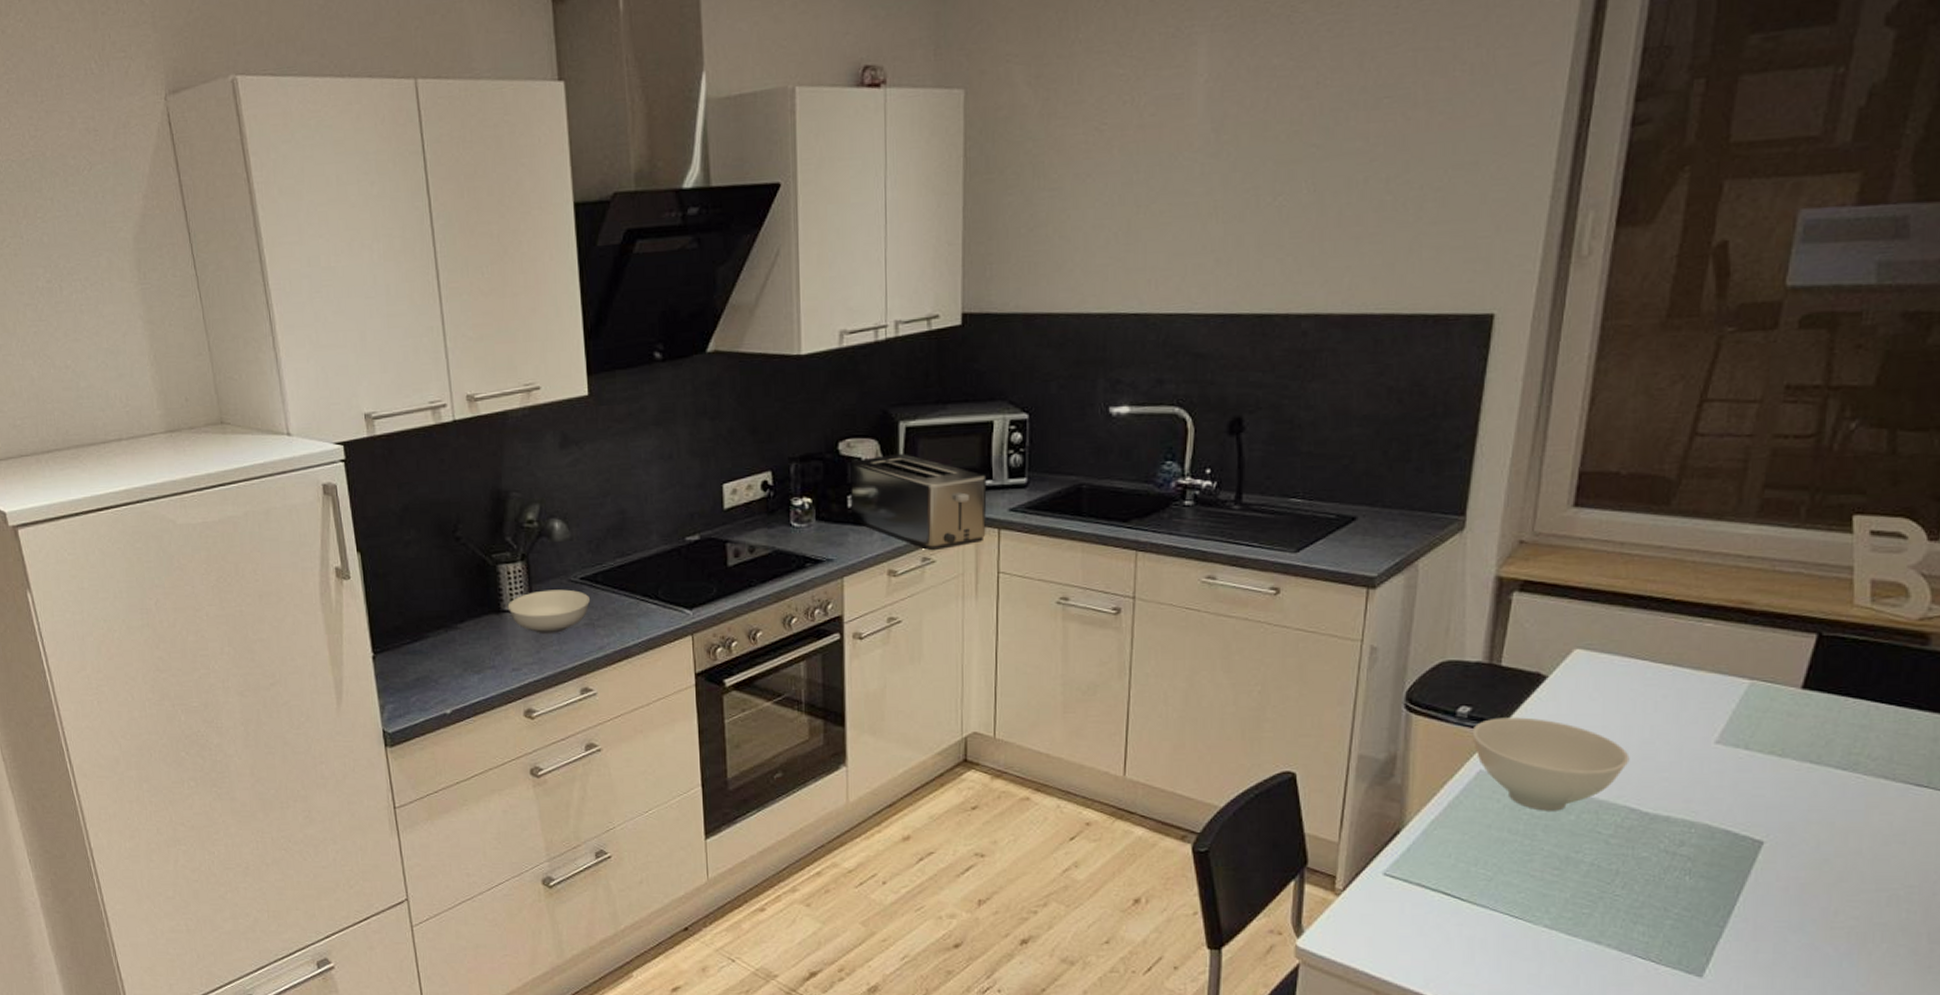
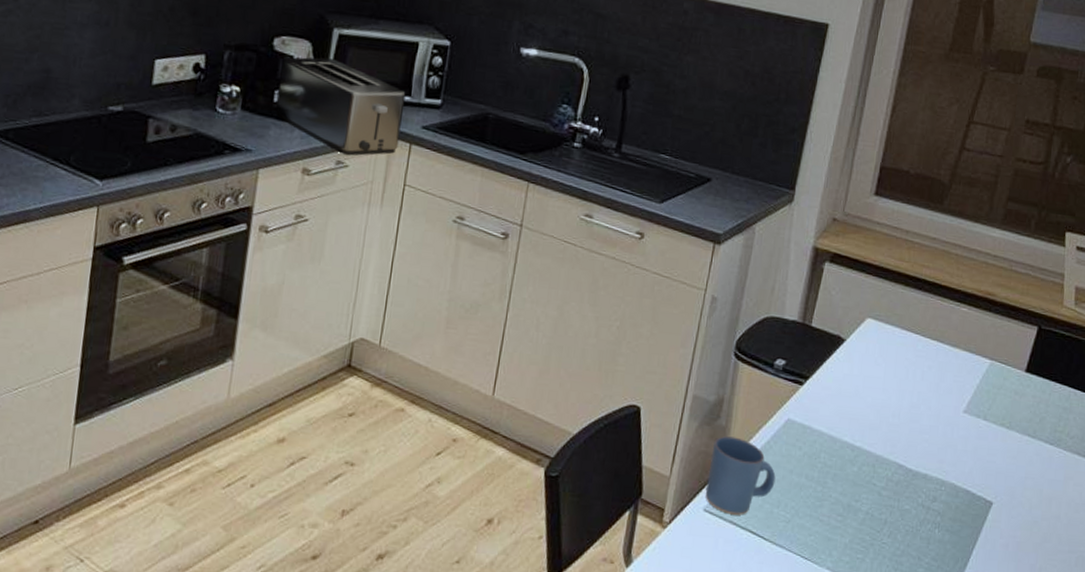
mug: none [1383,795,1470,877] -> present [705,436,776,515]
bowl: present [1472,717,1630,811] -> none [784,372,901,462]

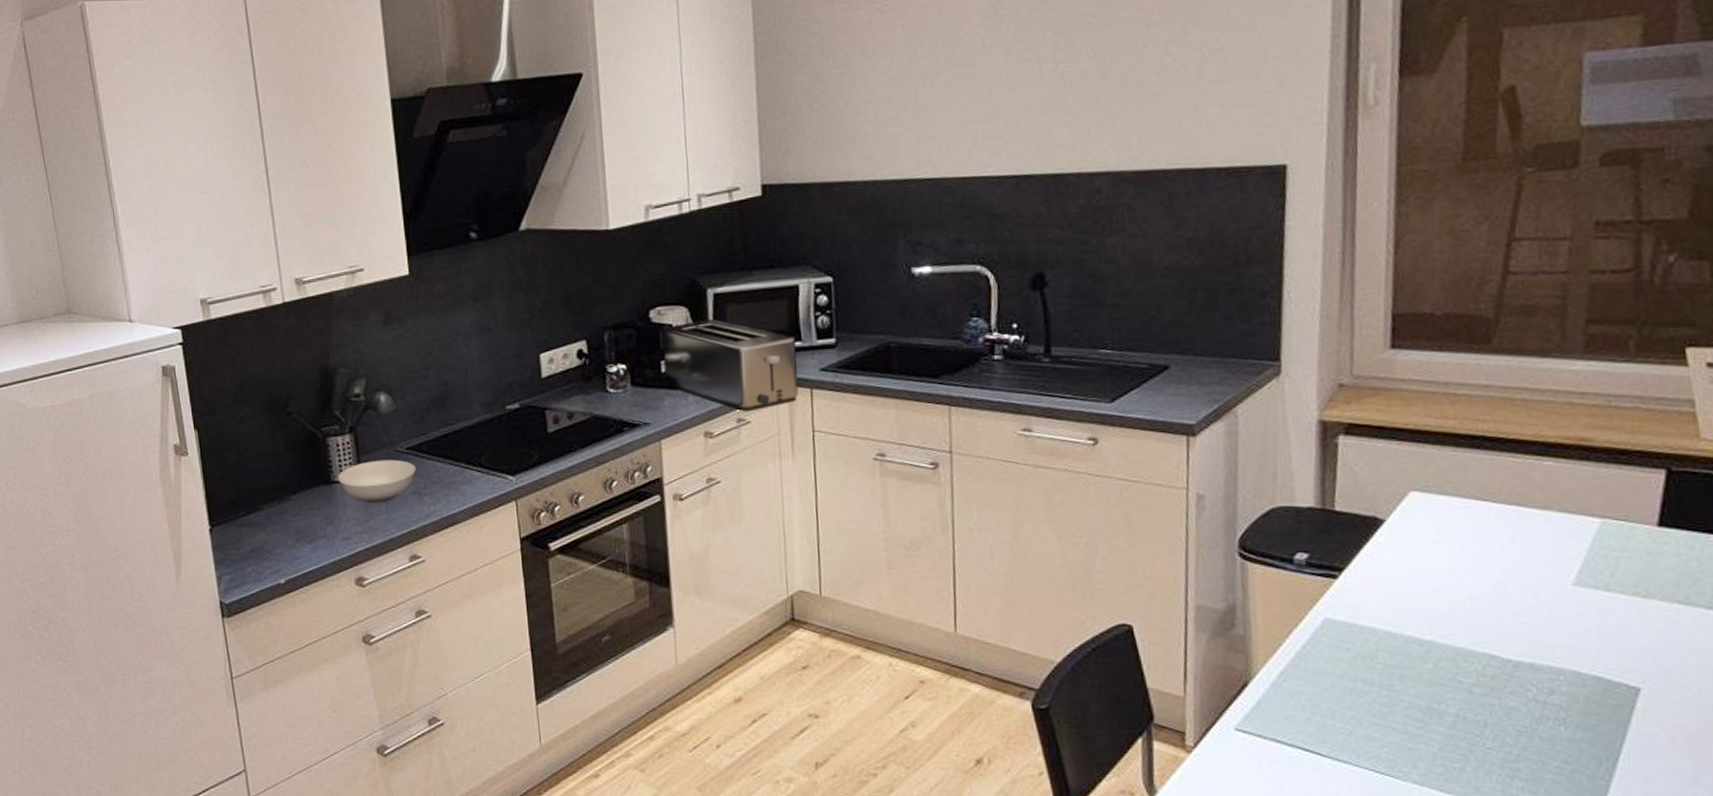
mug: present [705,436,776,515] -> none [1232,646,1323,731]

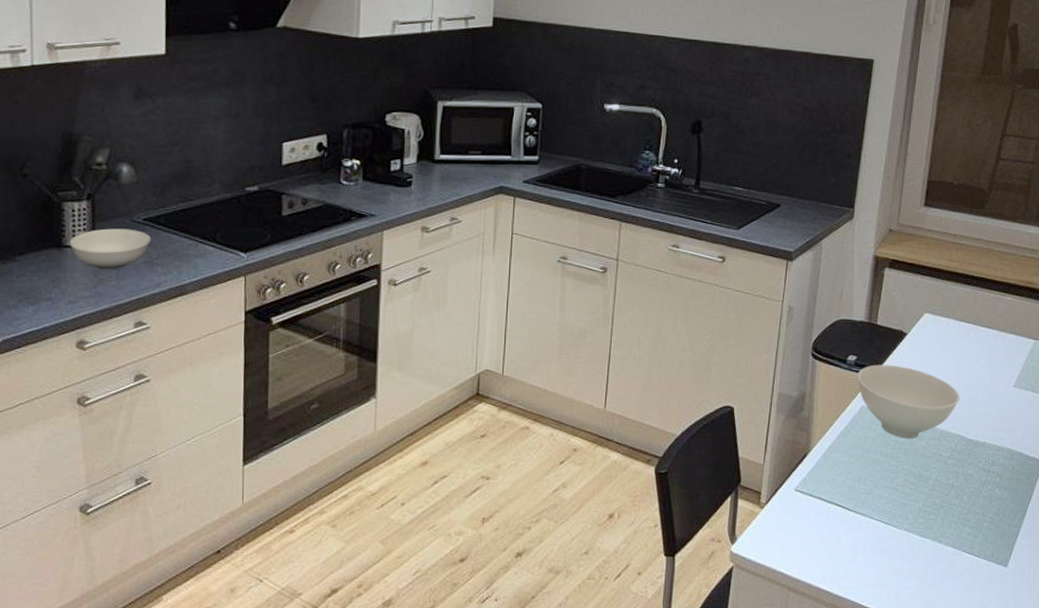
toaster: present [662,319,799,412] -> none [393,128,507,212]
bowl: none [1312,562,1483,660] -> present [857,365,960,438]

